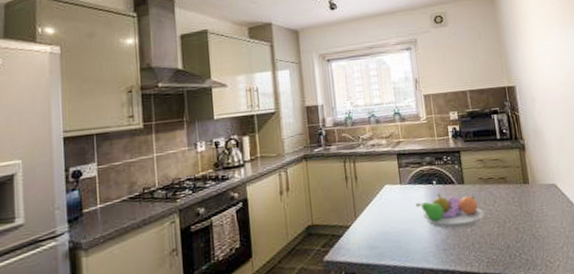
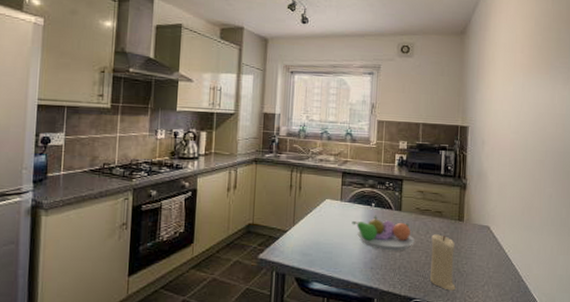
candle: none [500,201,535,259] -> present [430,234,456,291]

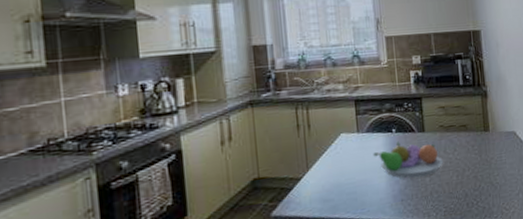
candle: present [430,234,456,291] -> none [460,149,491,207]

